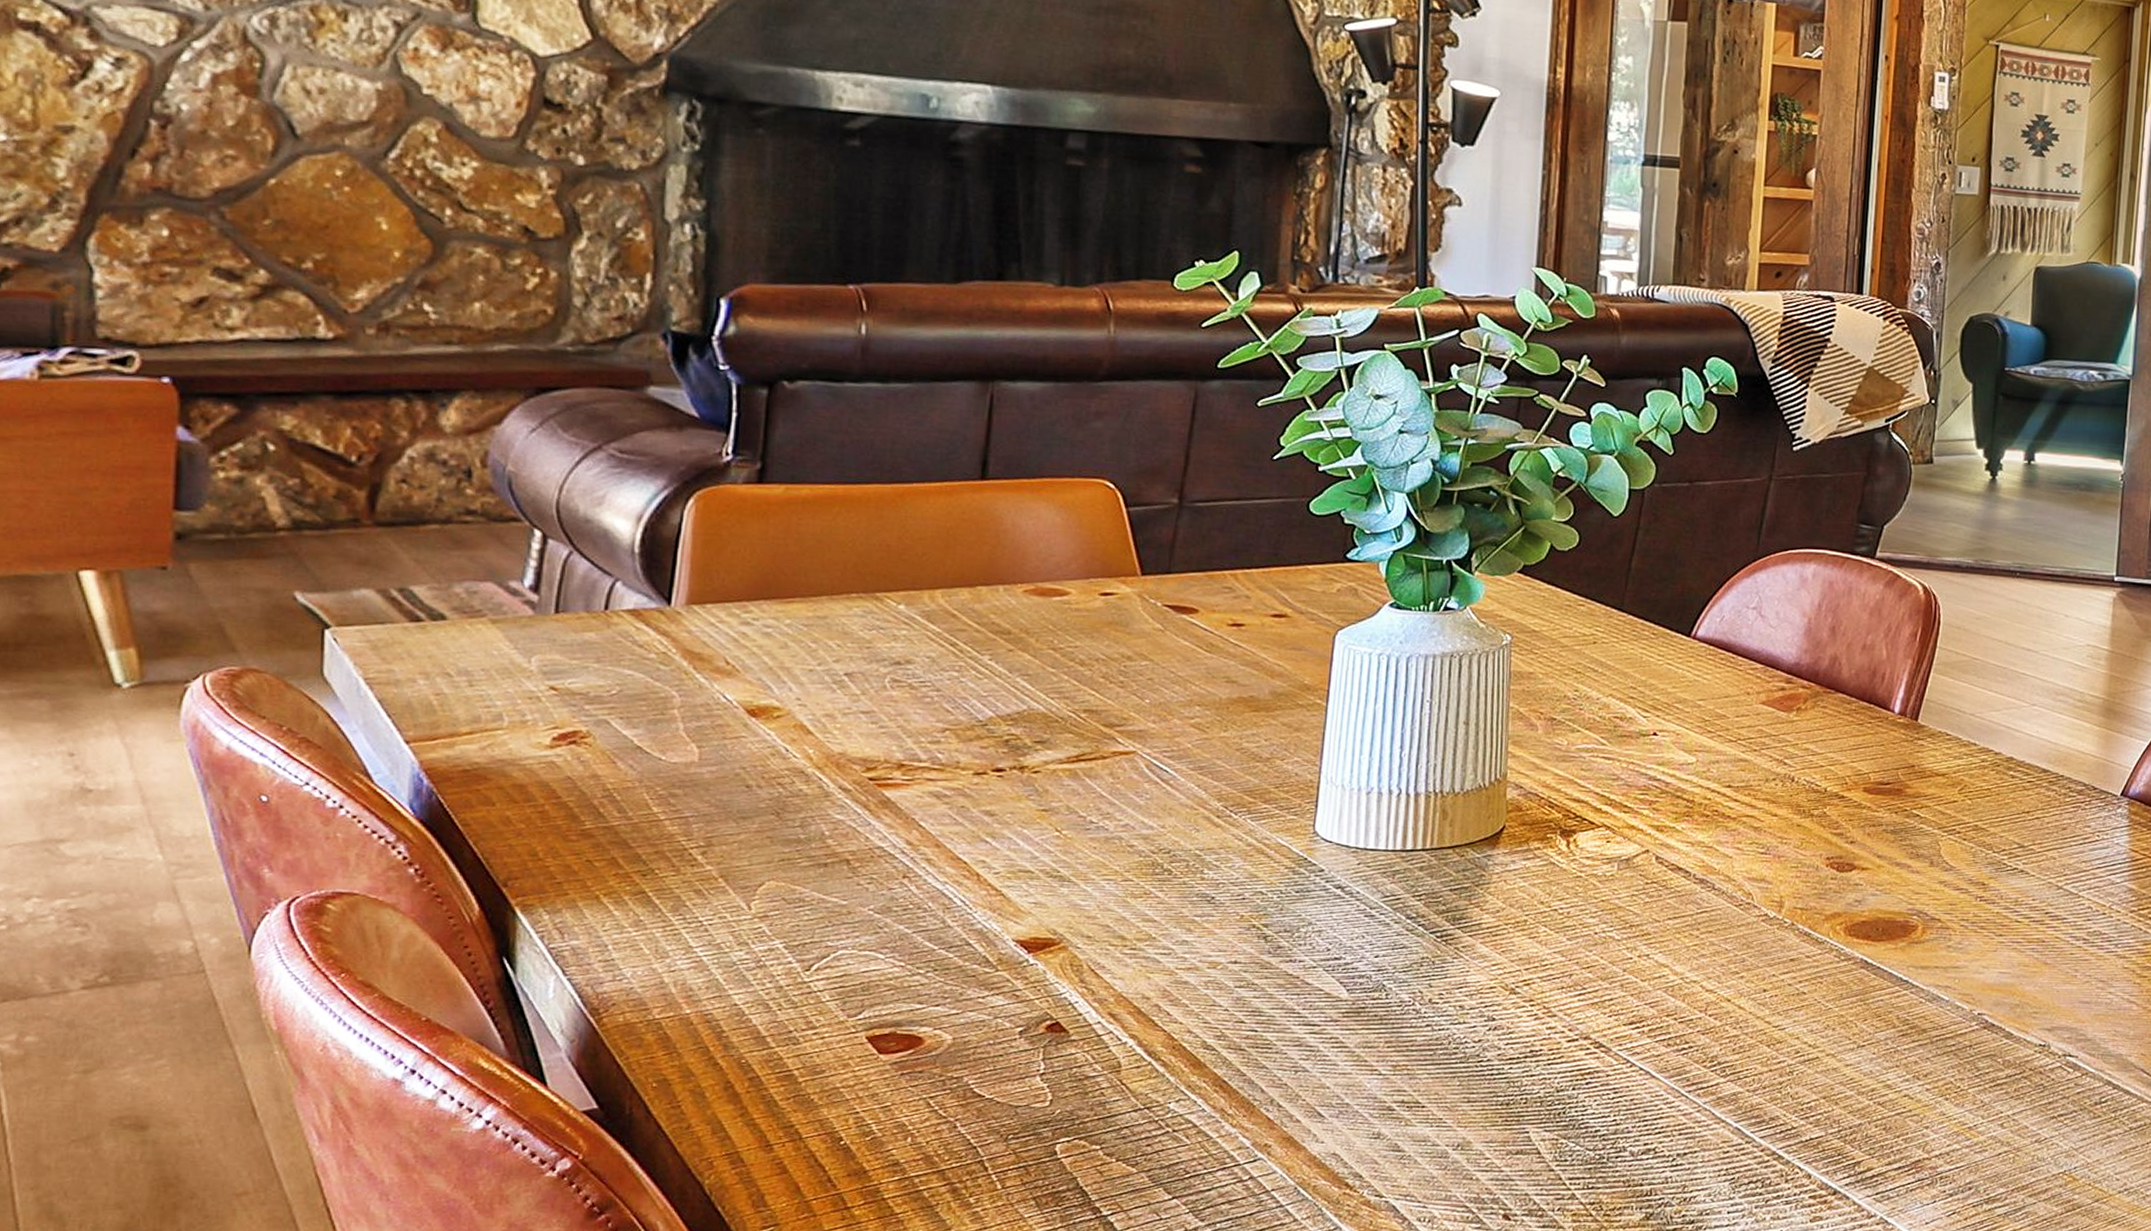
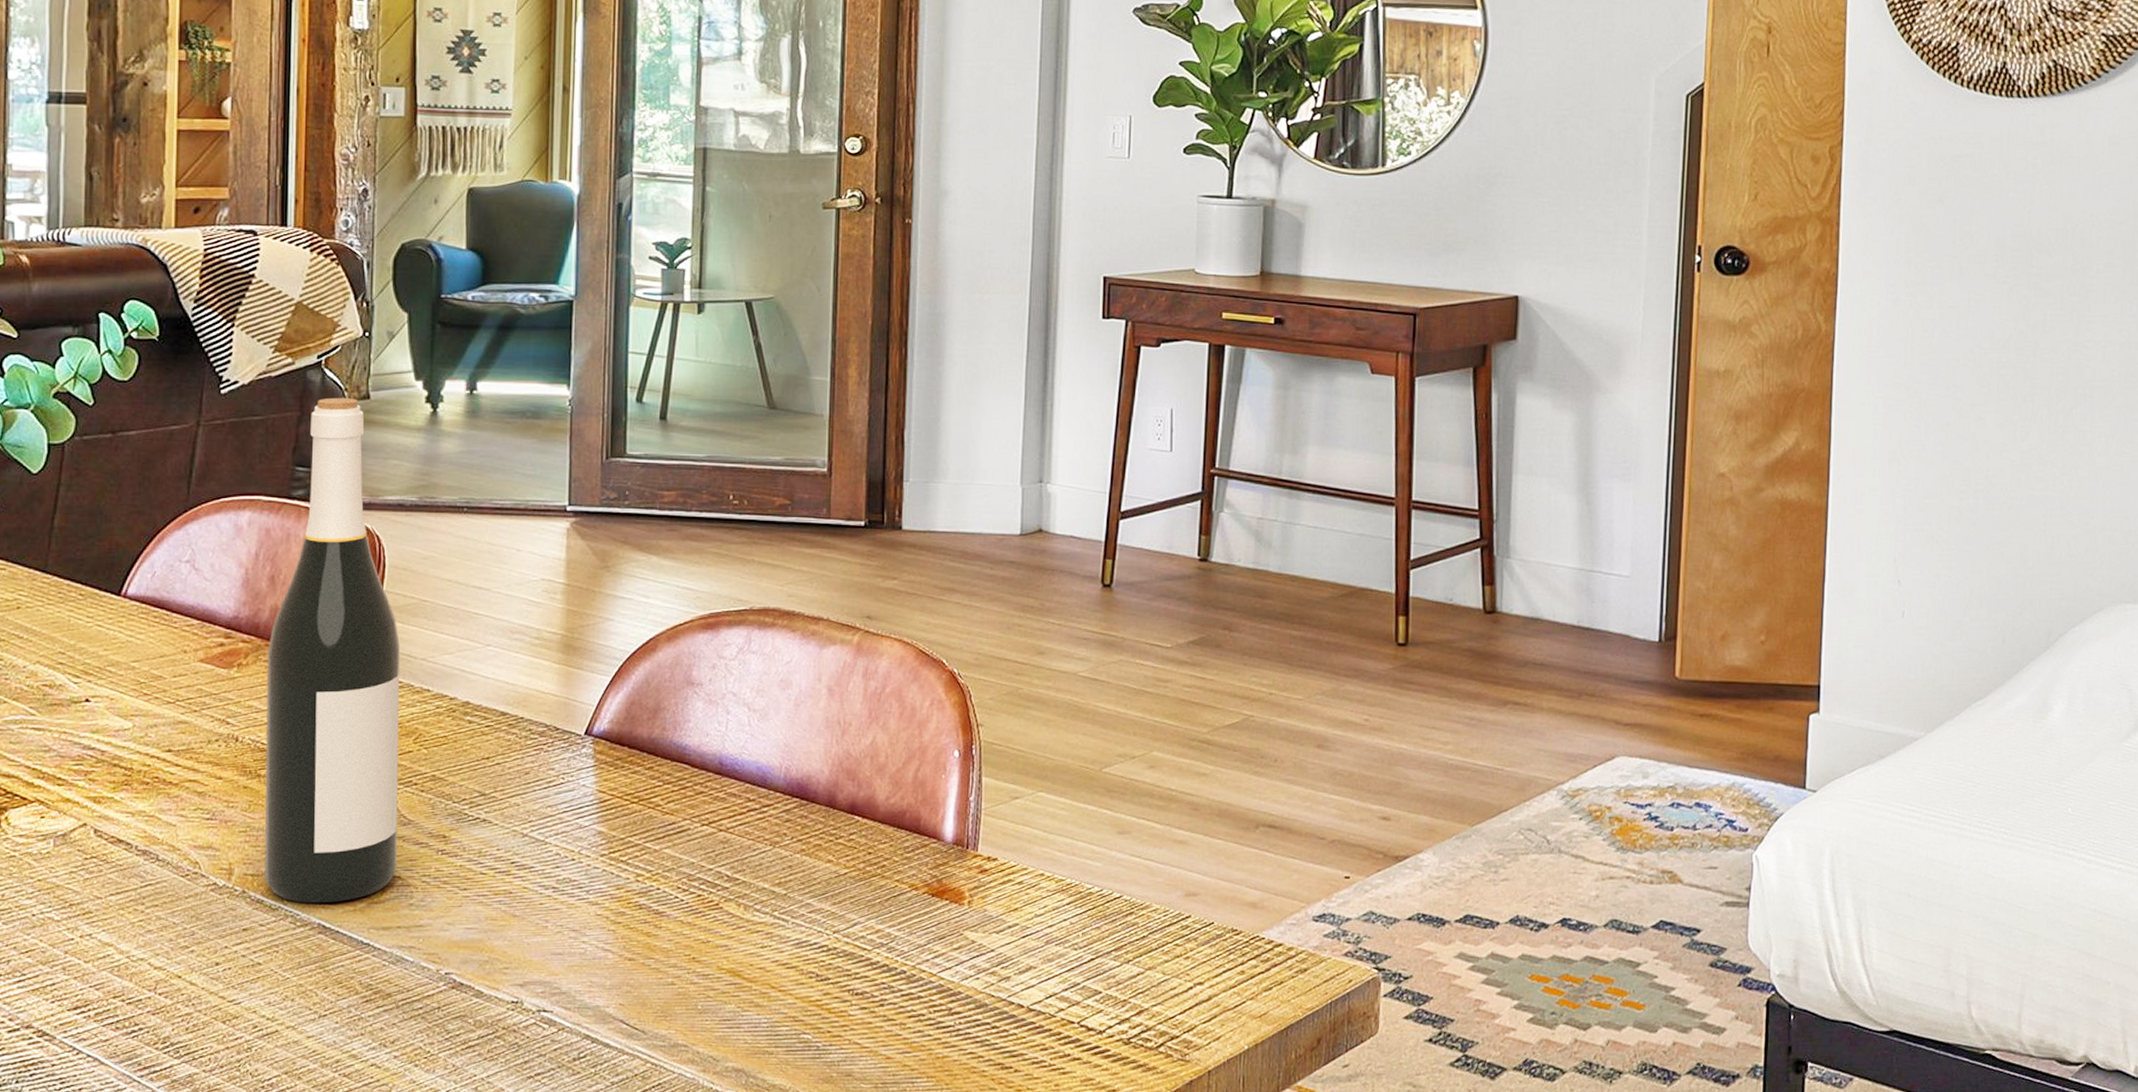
wine bottle: none [1812,460,1950,940] -> present [264,397,400,904]

